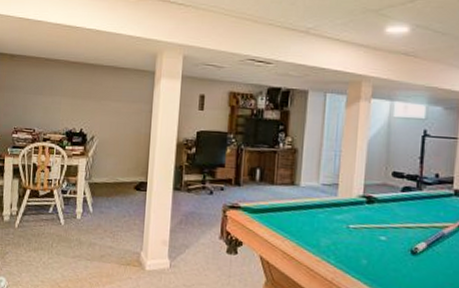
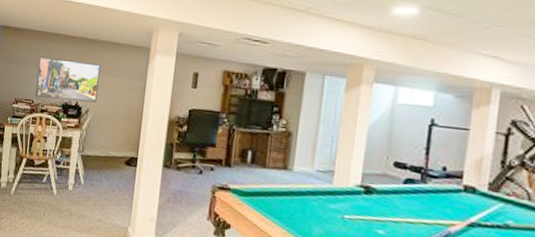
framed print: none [36,83,105,129] -> present [35,56,101,103]

